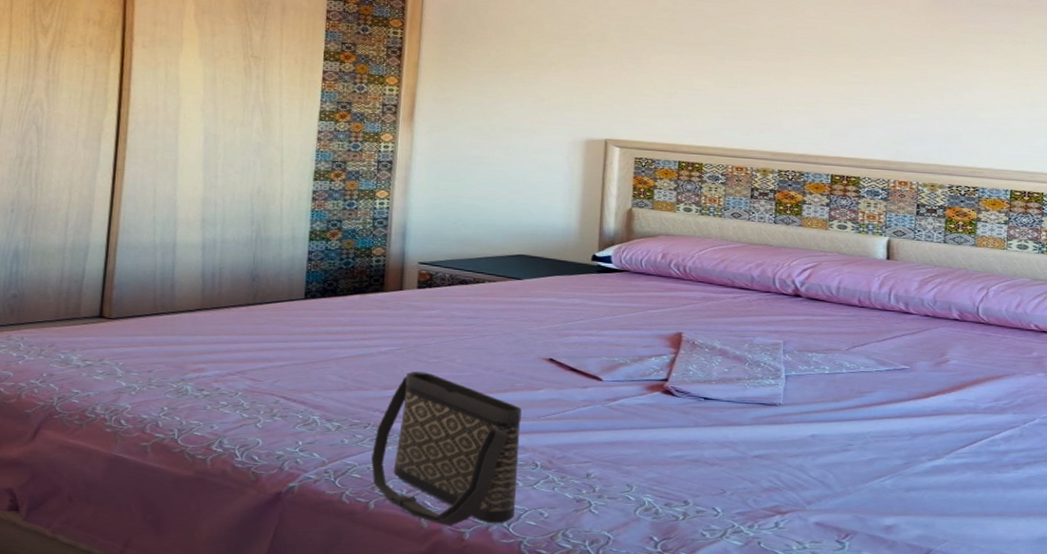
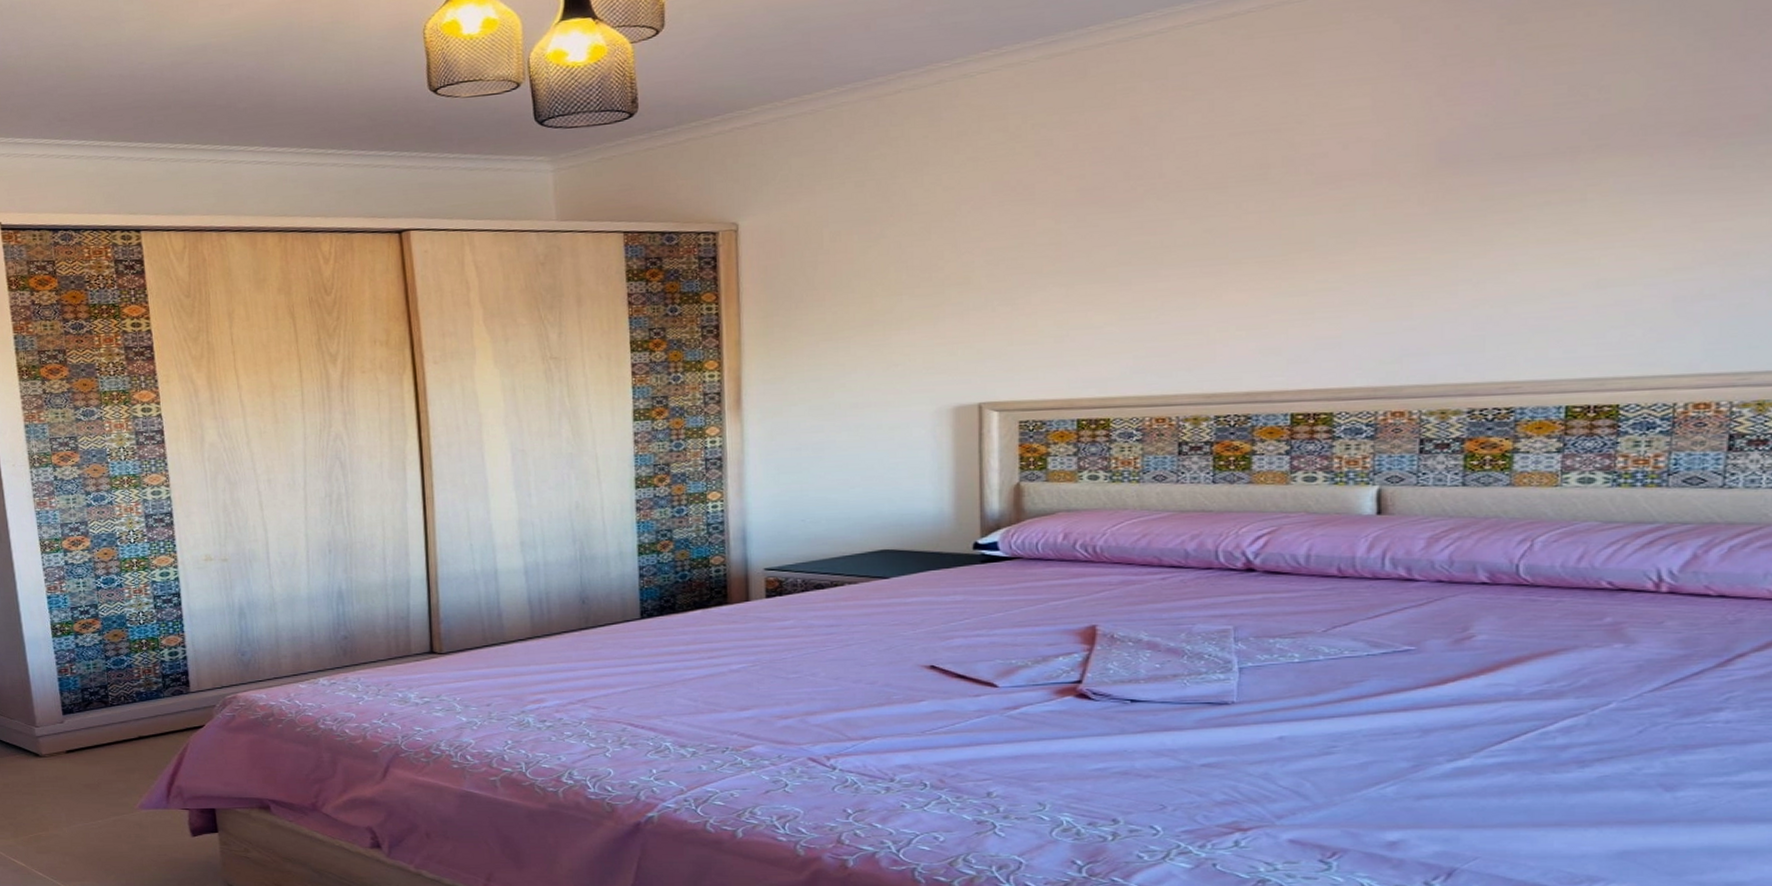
handbag: present [371,371,522,526] -> none [734,689,904,854]

